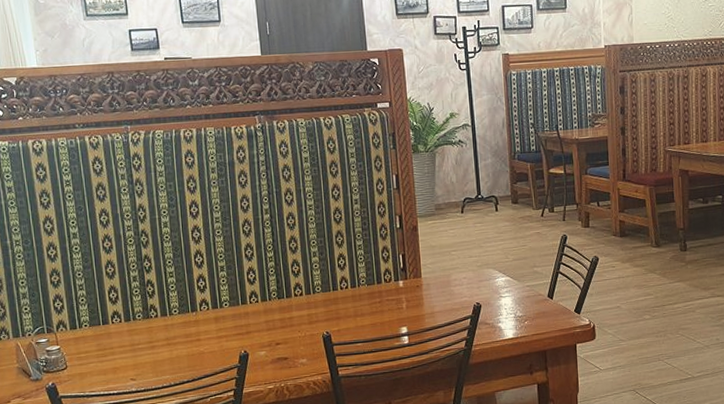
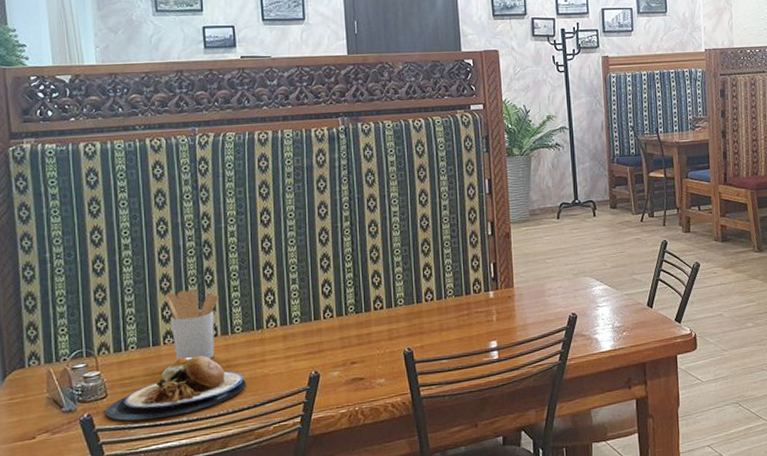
plate: none [66,334,185,390] -> present [104,355,246,421]
utensil holder: none [110,275,157,338] -> present [165,289,219,360]

